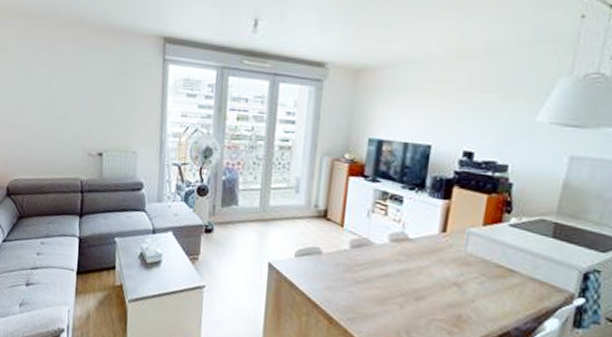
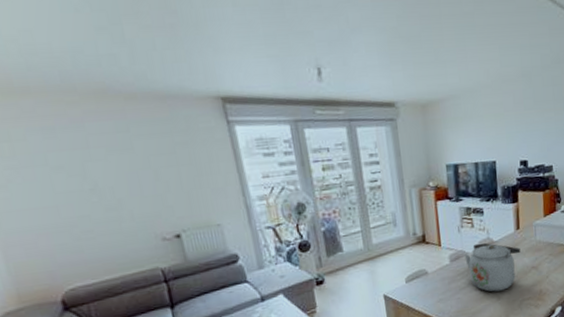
kettle: none [368,235,442,300] -> present [464,243,521,292]

